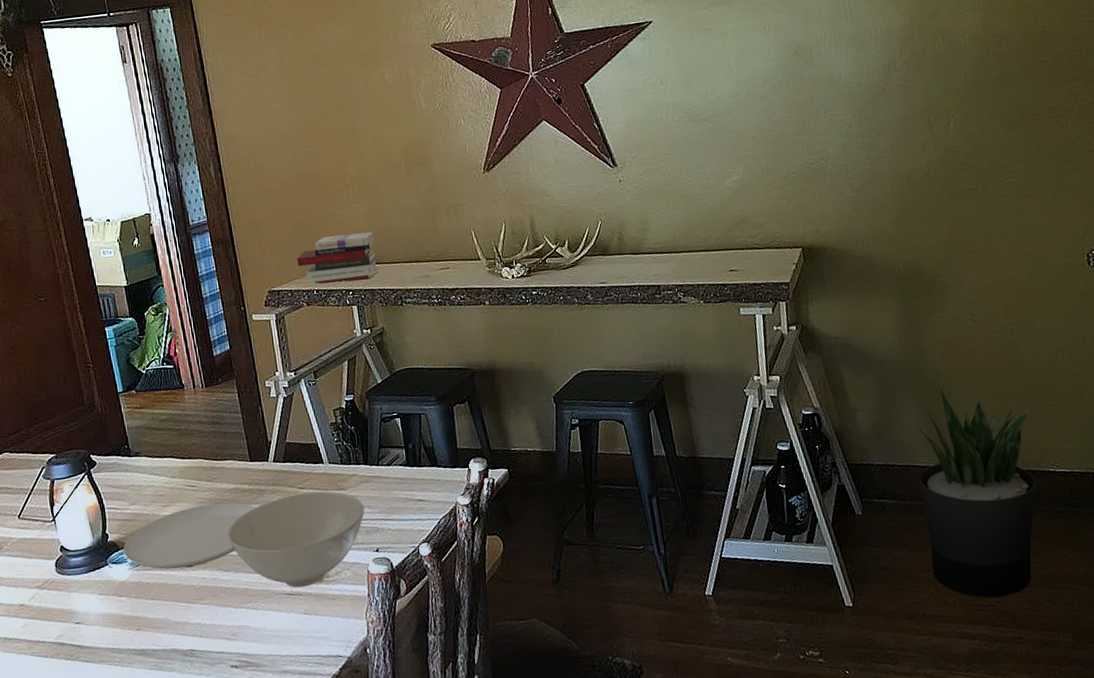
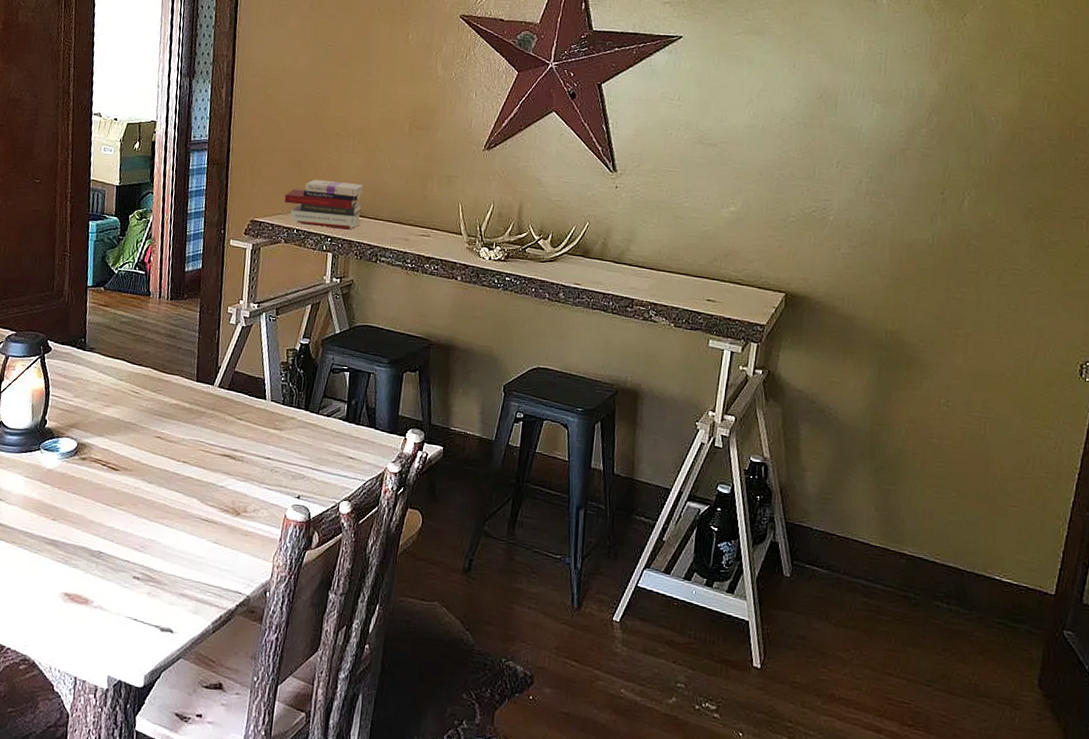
plate: present [123,502,256,569] -> none [57,412,192,471]
bowl: present [227,491,365,588] -> none [158,423,296,517]
planter: present [916,389,1037,598] -> none [850,468,988,697]

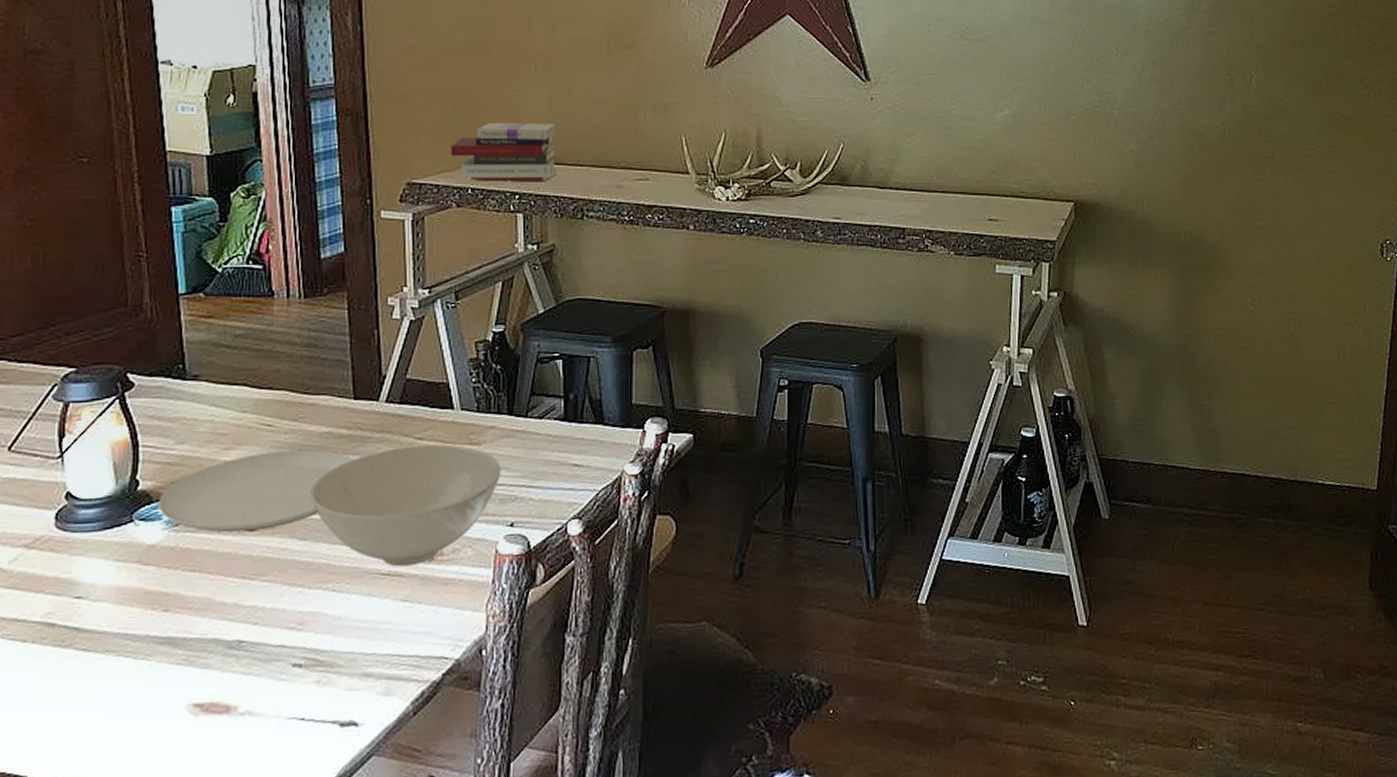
plate: none [57,412,192,471] -> present [158,450,354,533]
bowl: none [158,423,296,517] -> present [310,444,501,567]

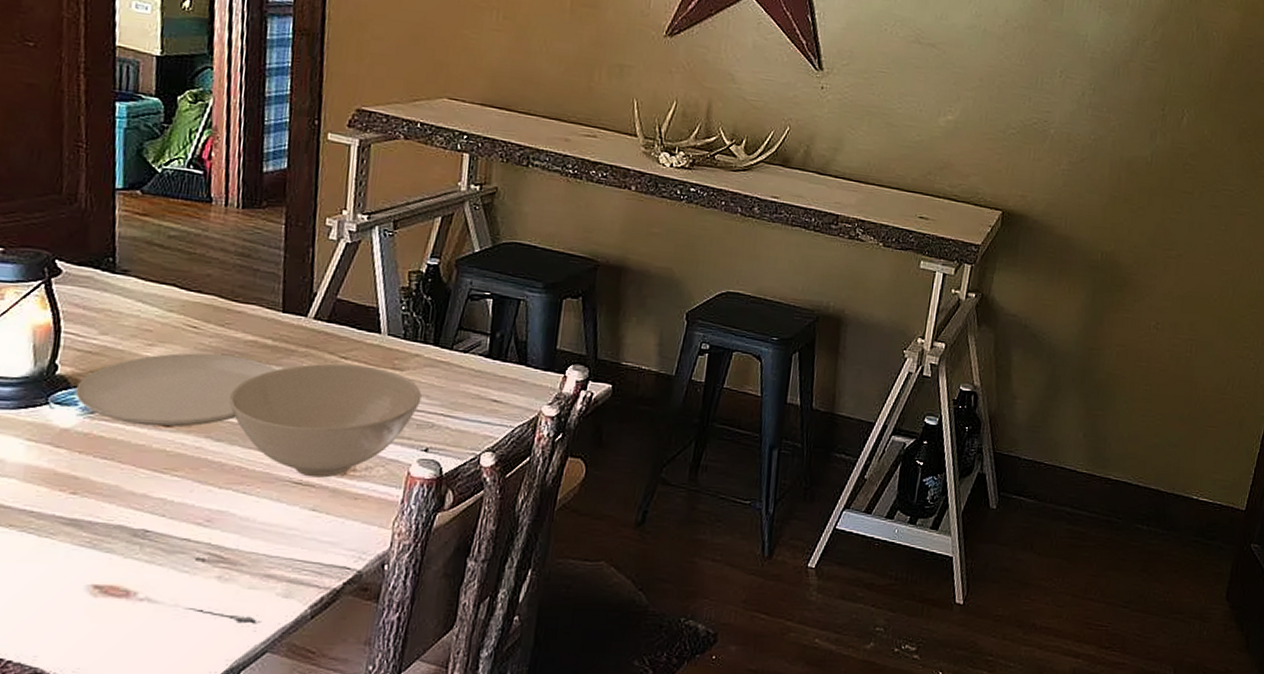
books: present [450,122,559,182] -> none [403,60,512,126]

